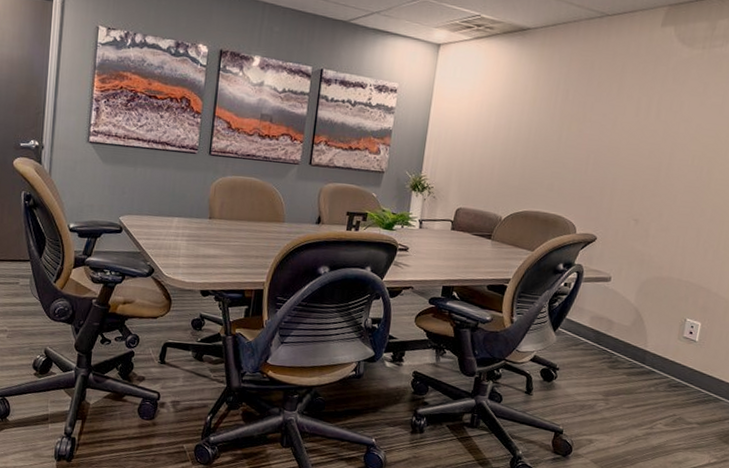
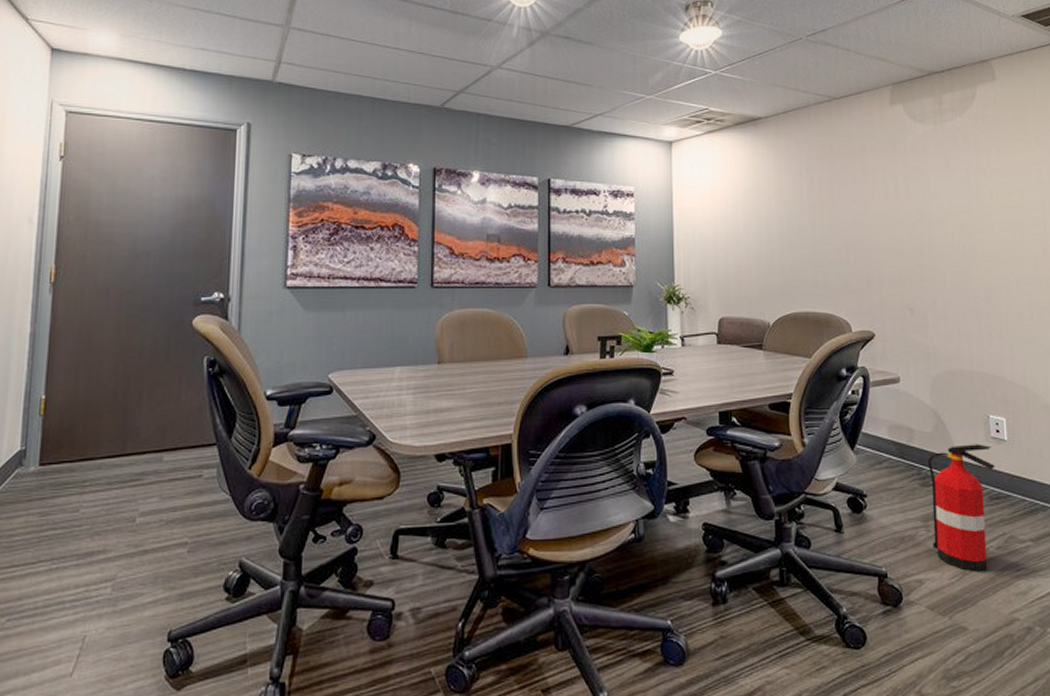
fire extinguisher: none [608,339,681,441] -> present [928,444,995,572]

